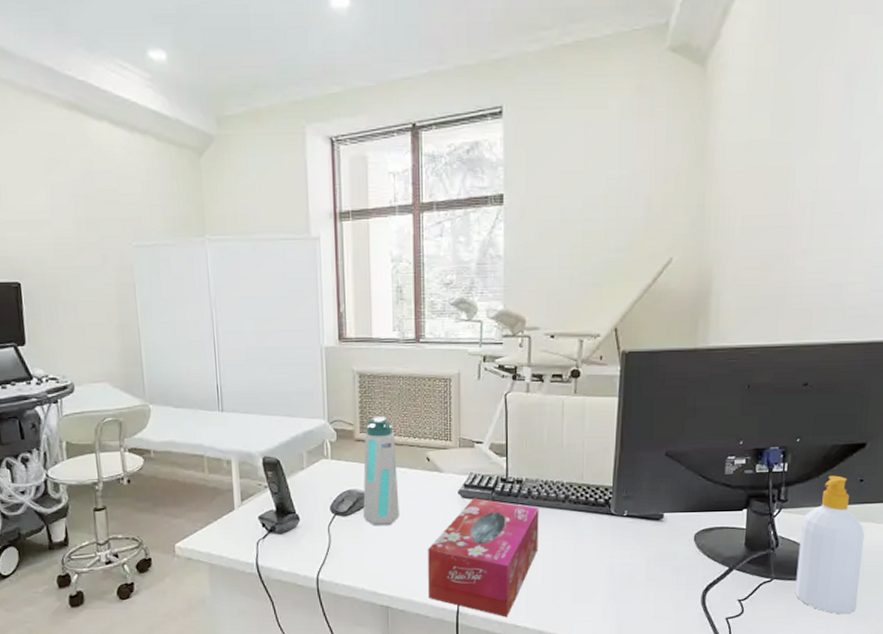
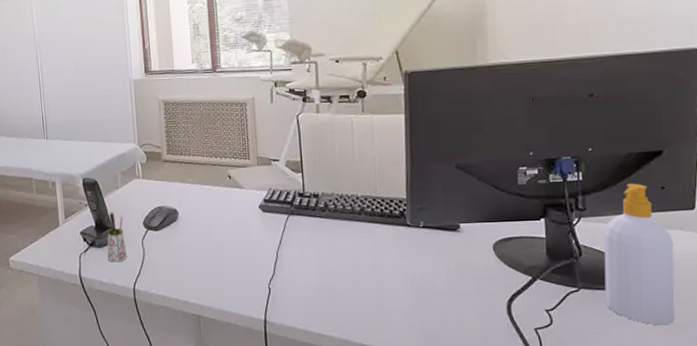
pen holder: none [288,494,311,550] -> present [107,211,128,263]
water bottle: present [363,417,400,526] -> none [171,139,206,240]
tissue box: present [428,498,539,617] -> none [234,212,339,327]

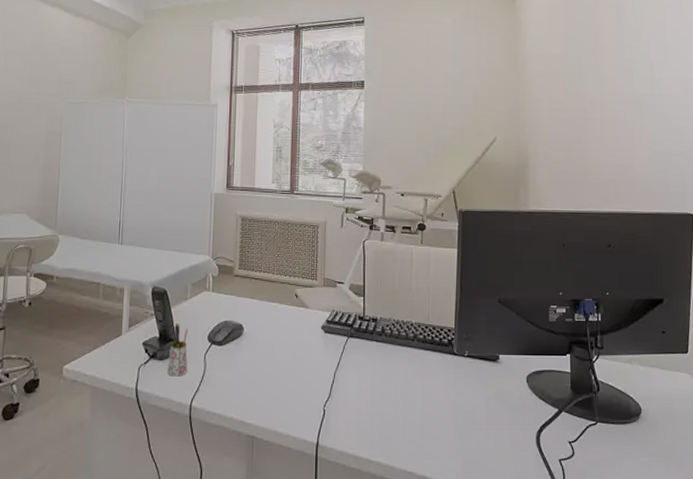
soap bottle: present [603,183,675,326] -> none [617,326,673,460]

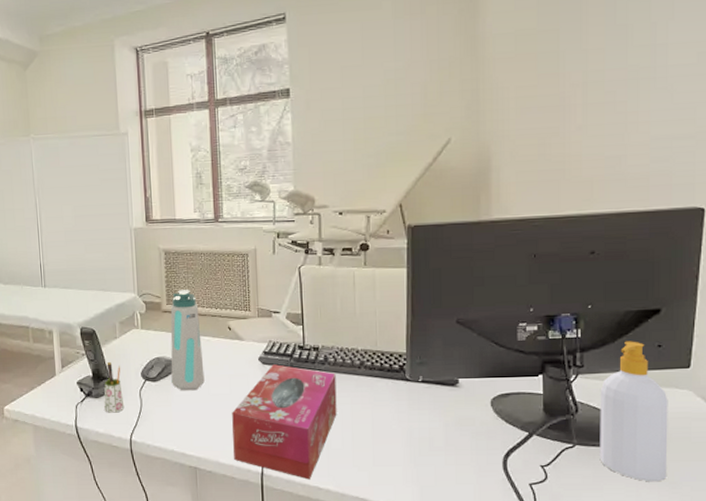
water bottle: none [237,256,269,357] -> present [170,290,205,391]
tissue box: none [291,333,391,452] -> present [232,364,337,480]
soap bottle: none [617,326,673,460] -> present [599,341,668,482]

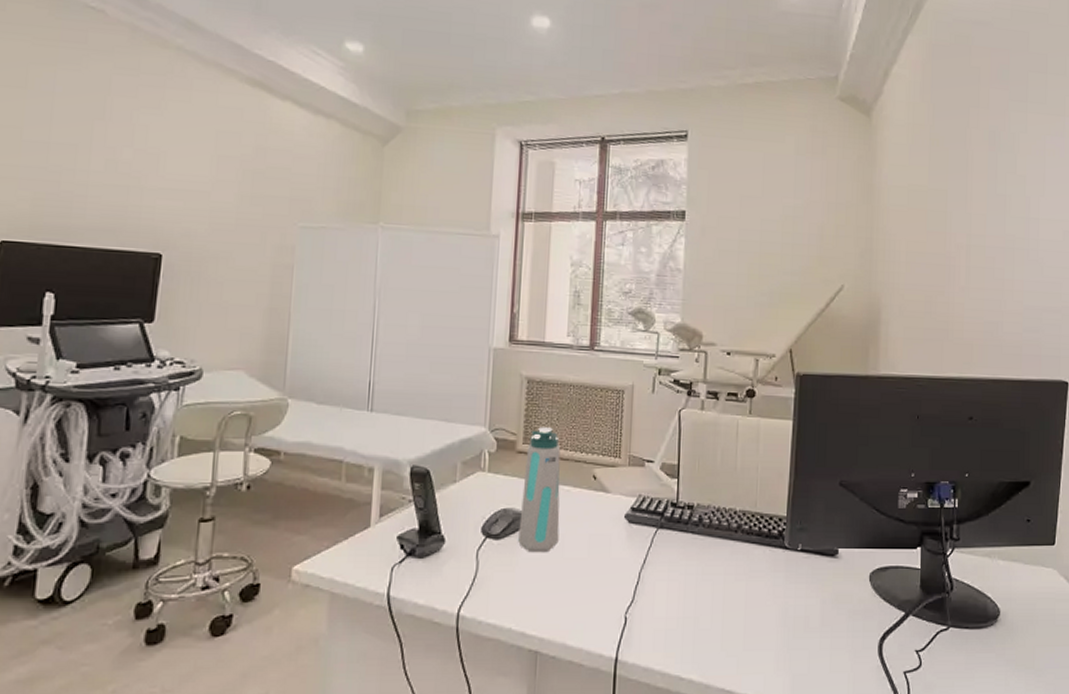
pen holder: present [104,361,125,413] -> none [429,511,457,579]
tissue box: present [232,364,337,480] -> none [584,524,710,667]
soap bottle: present [599,341,668,482] -> none [972,514,1035,669]

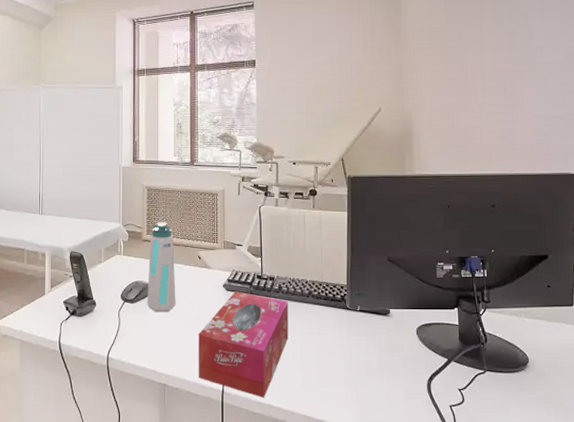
tissue box: none [584,524,710,667] -> present [198,291,289,398]

